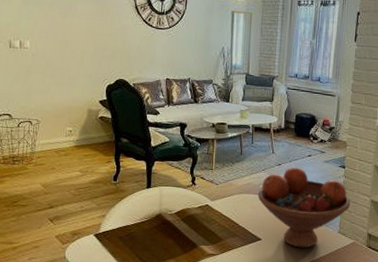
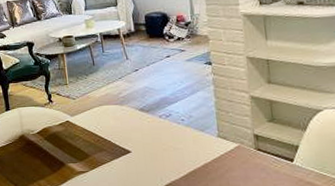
fruit bowl: present [257,167,351,248] -> none [118,70,227,158]

